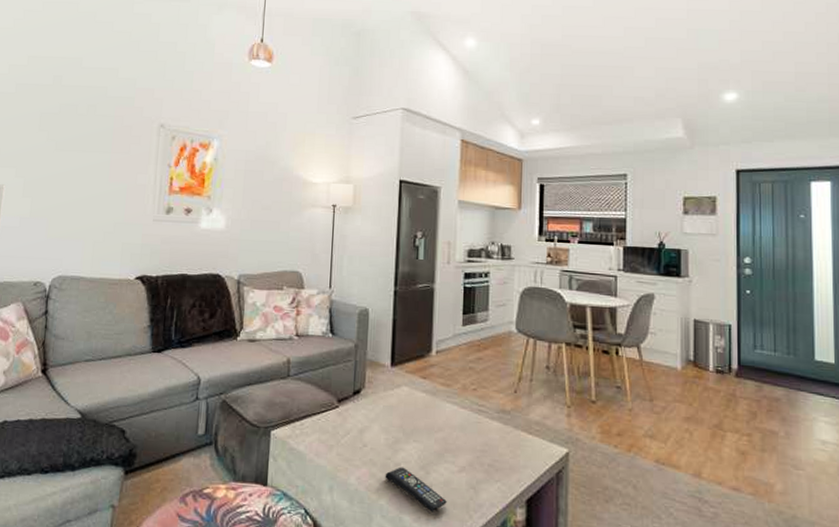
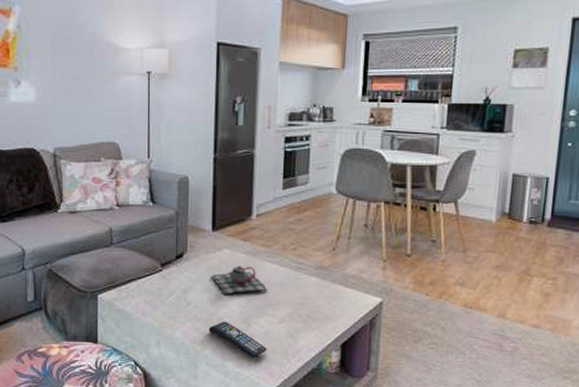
teapot: none [389,405,448,438] -> present [211,265,268,296]

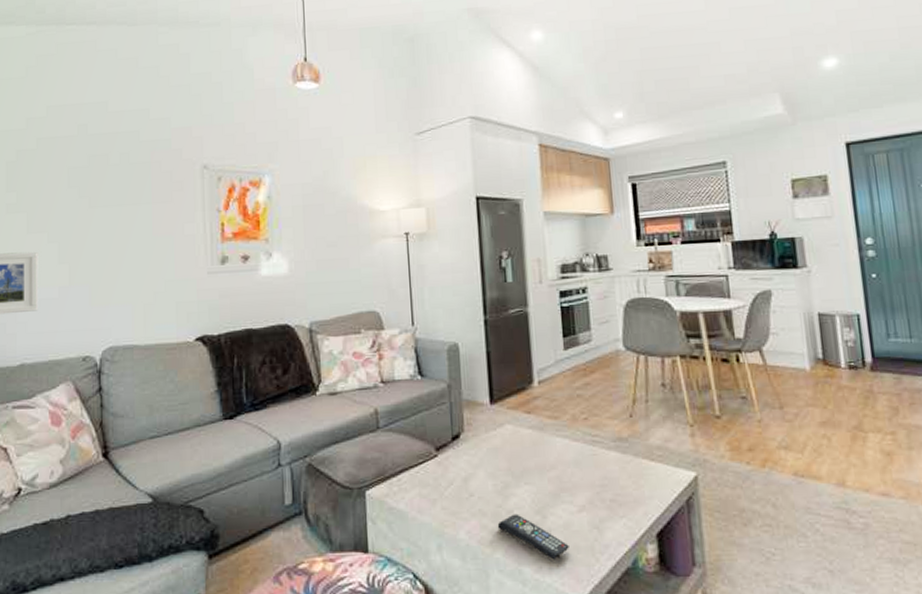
teapot: present [211,265,268,296] -> none [494,443,562,482]

